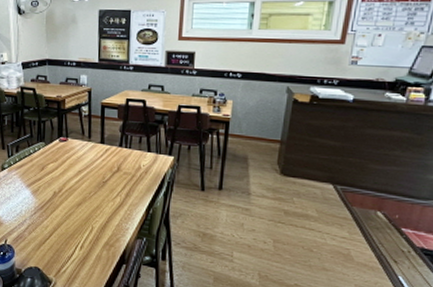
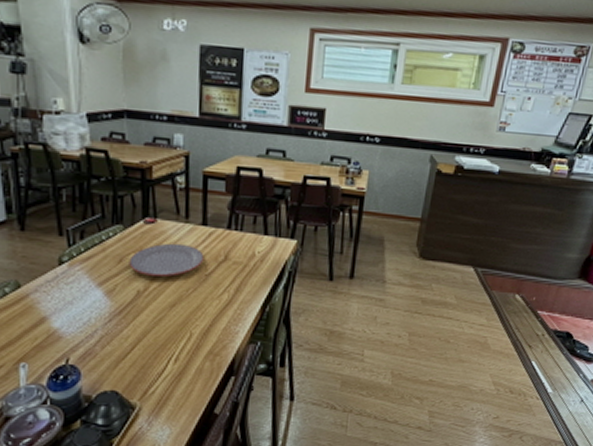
plate: none [48,156,102,182] -> present [129,243,204,276]

